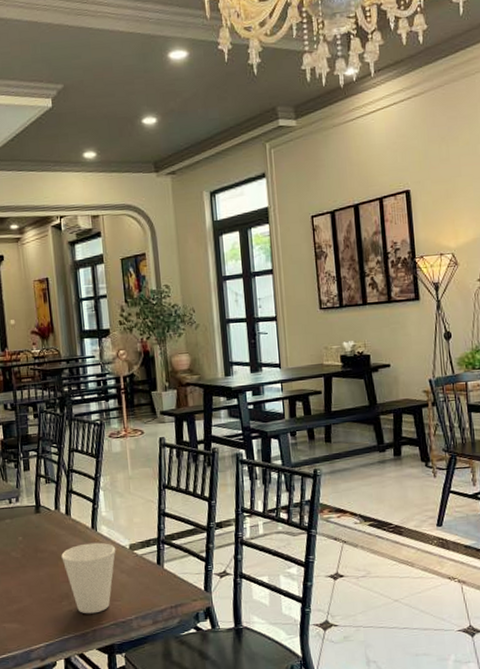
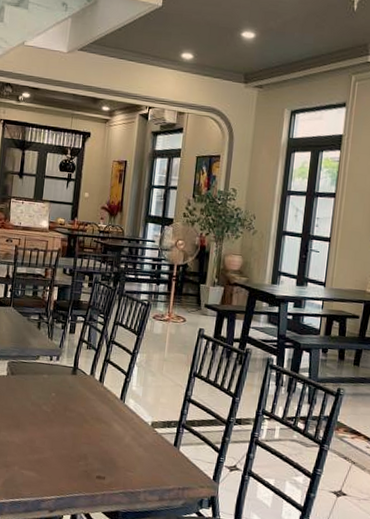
cup: present [61,542,116,614] -> none [87,412,139,479]

